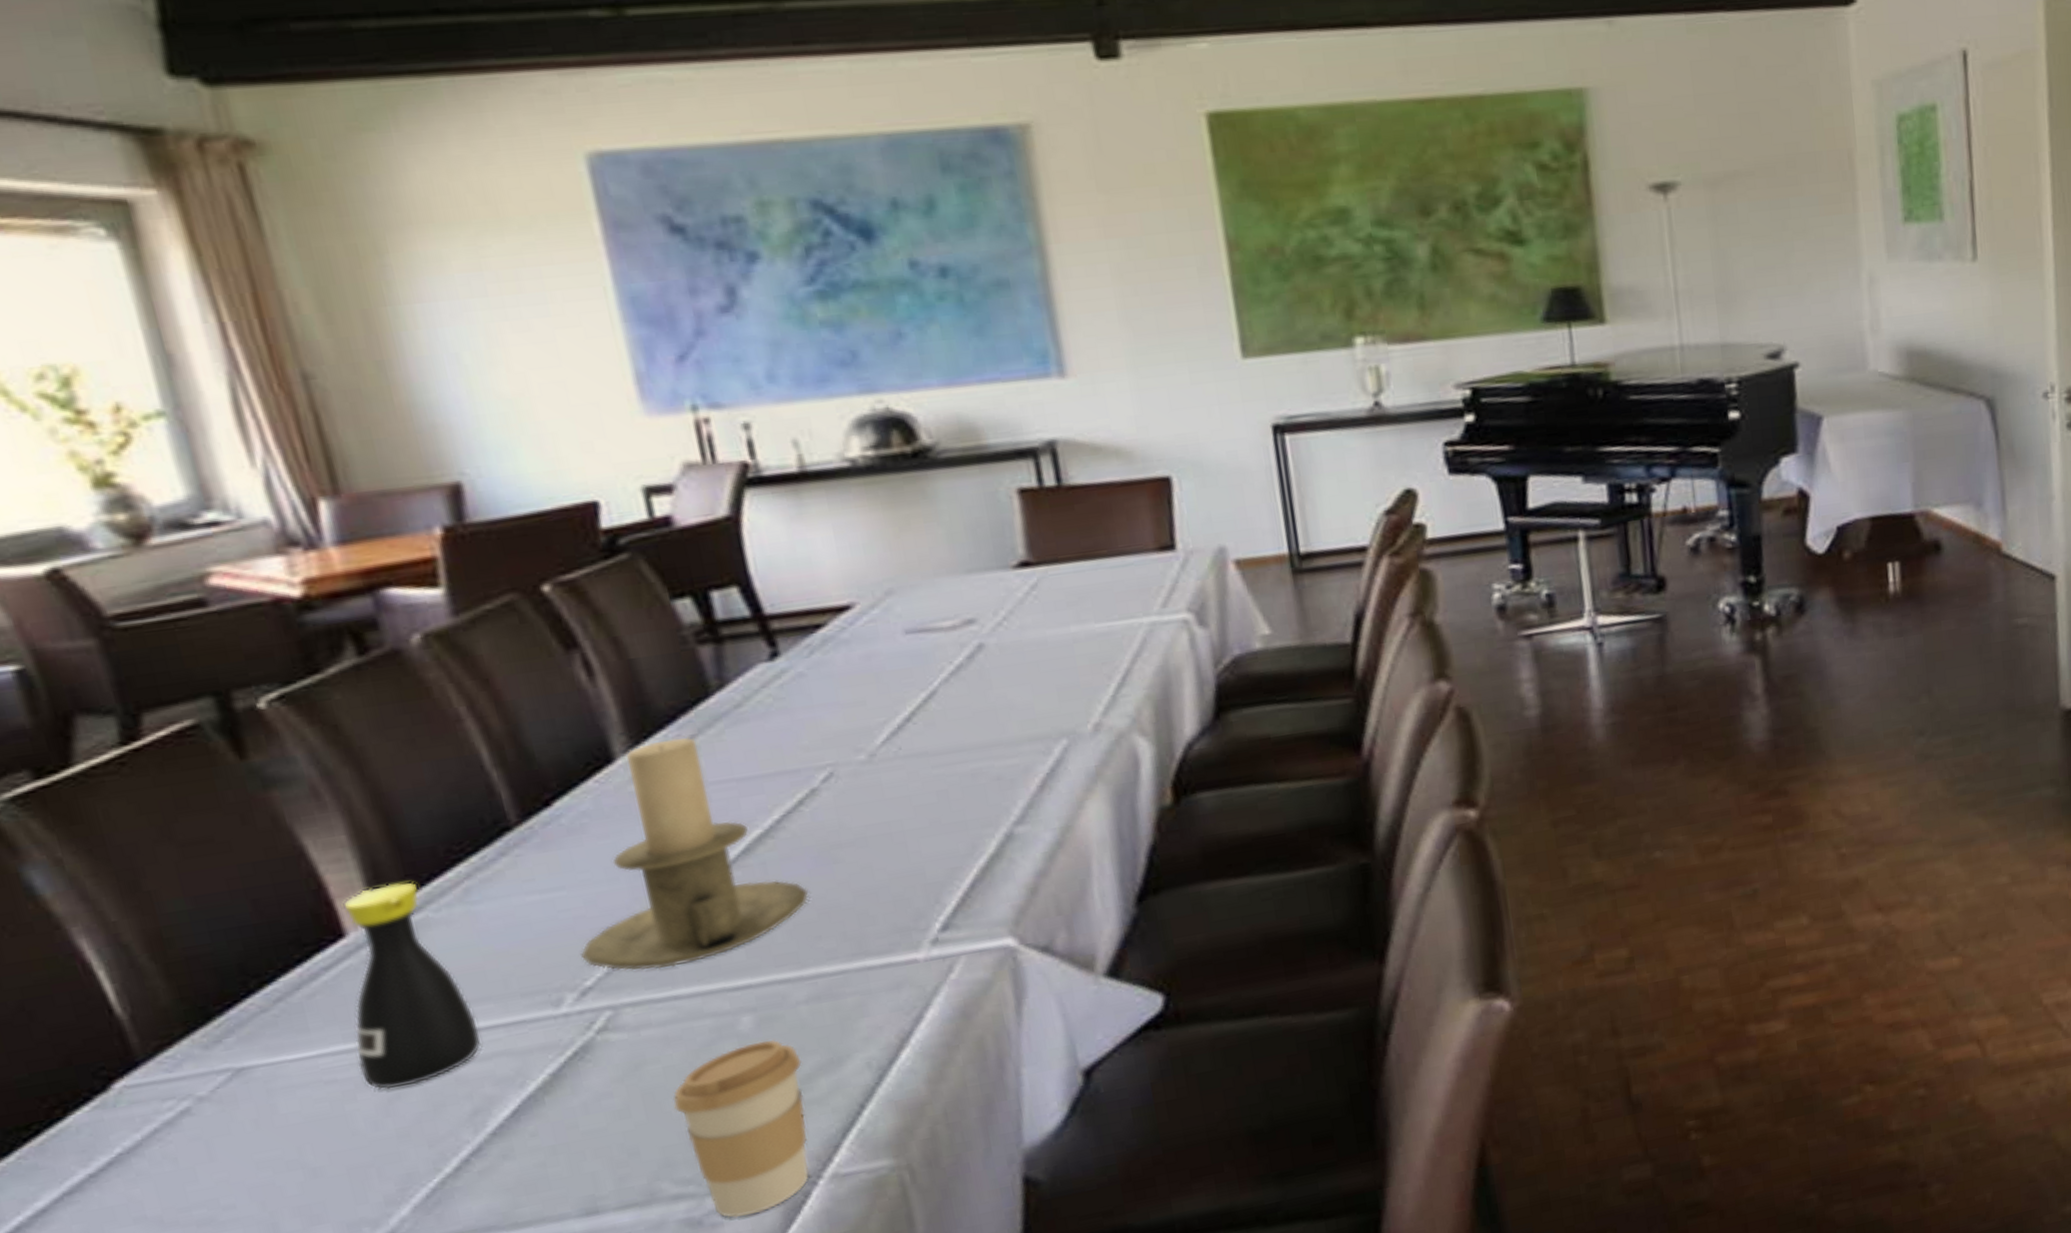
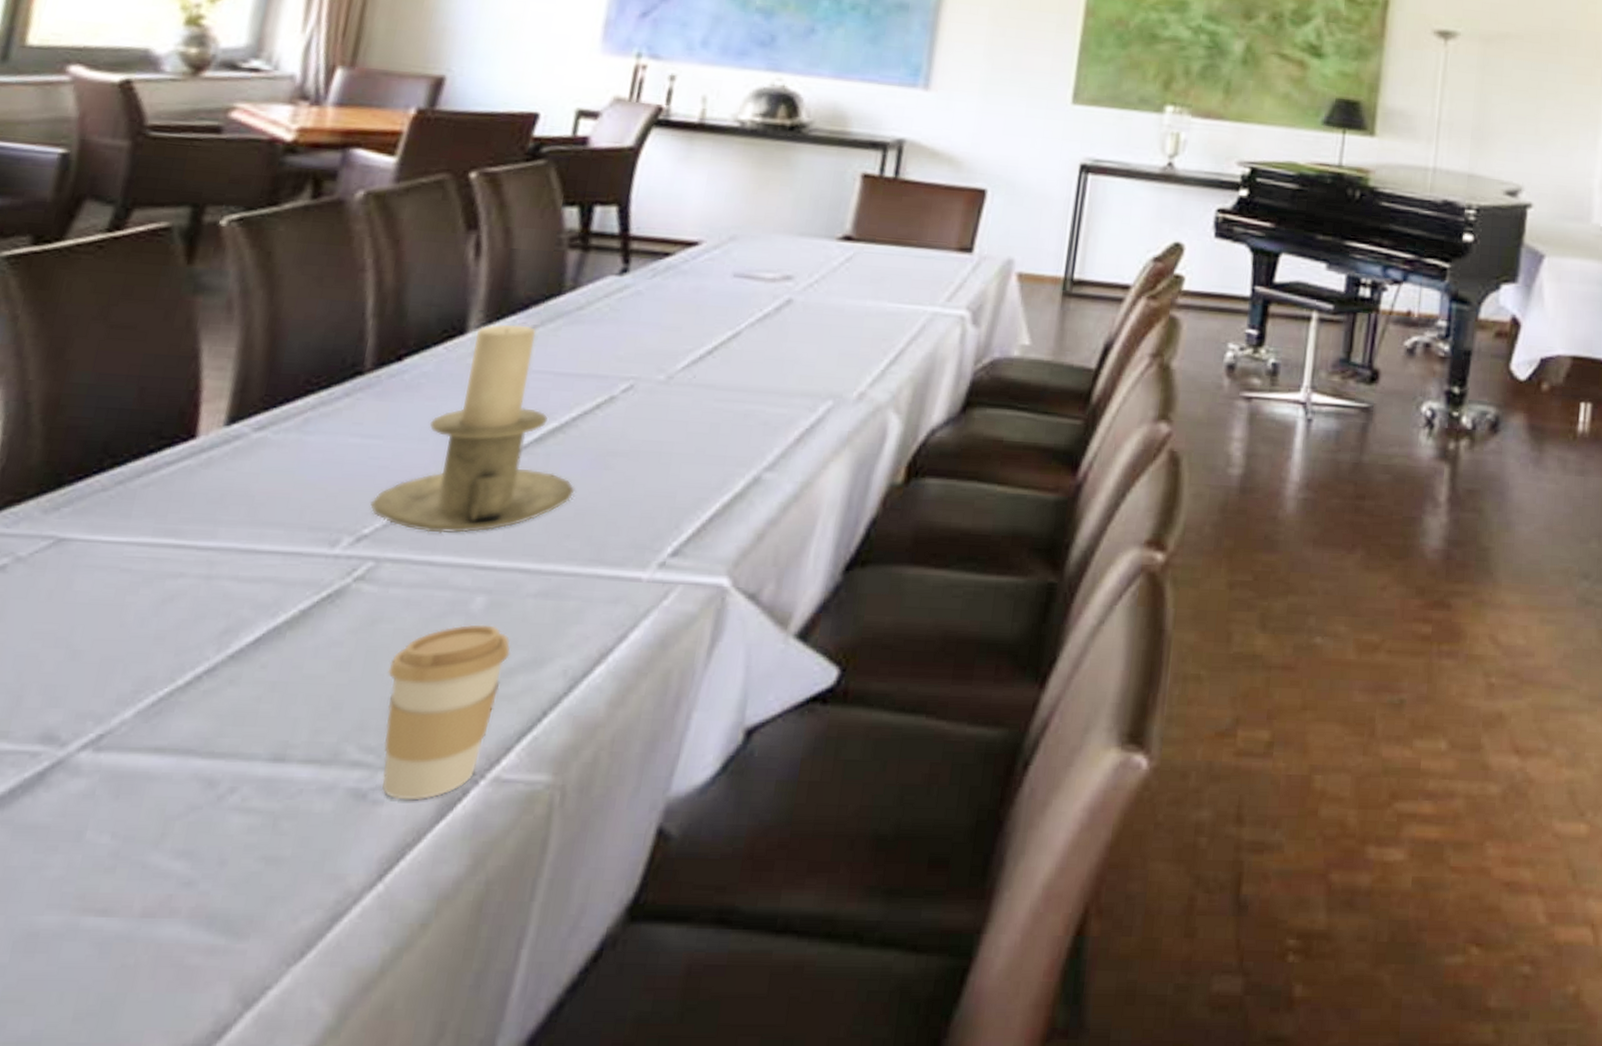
bottle: present [345,882,482,1090] -> none [151,399,270,591]

